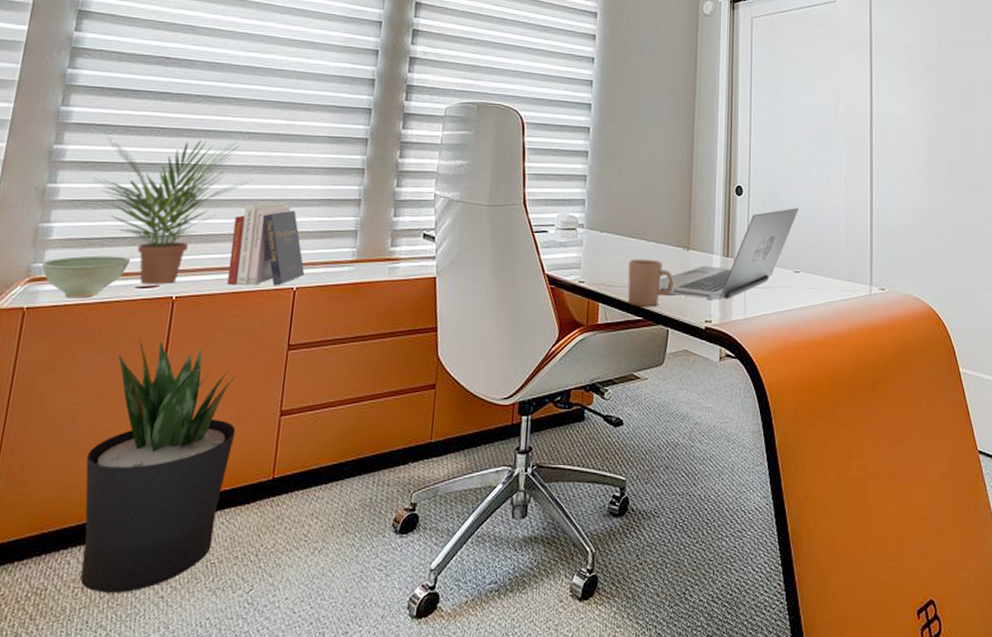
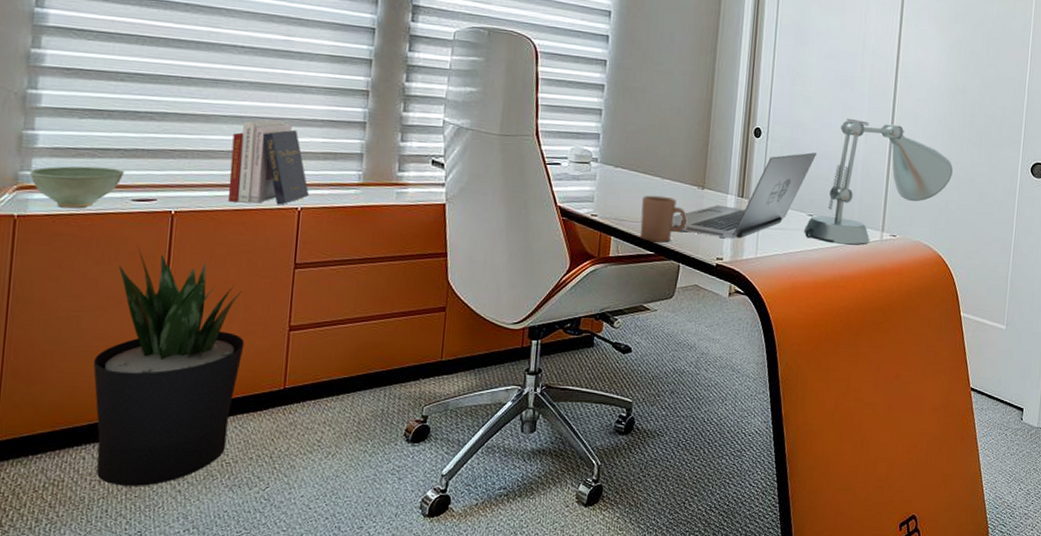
potted plant: present [92,136,250,286] -> none [76,42,248,199]
desk lamp: none [791,172,936,301] -> present [803,118,953,245]

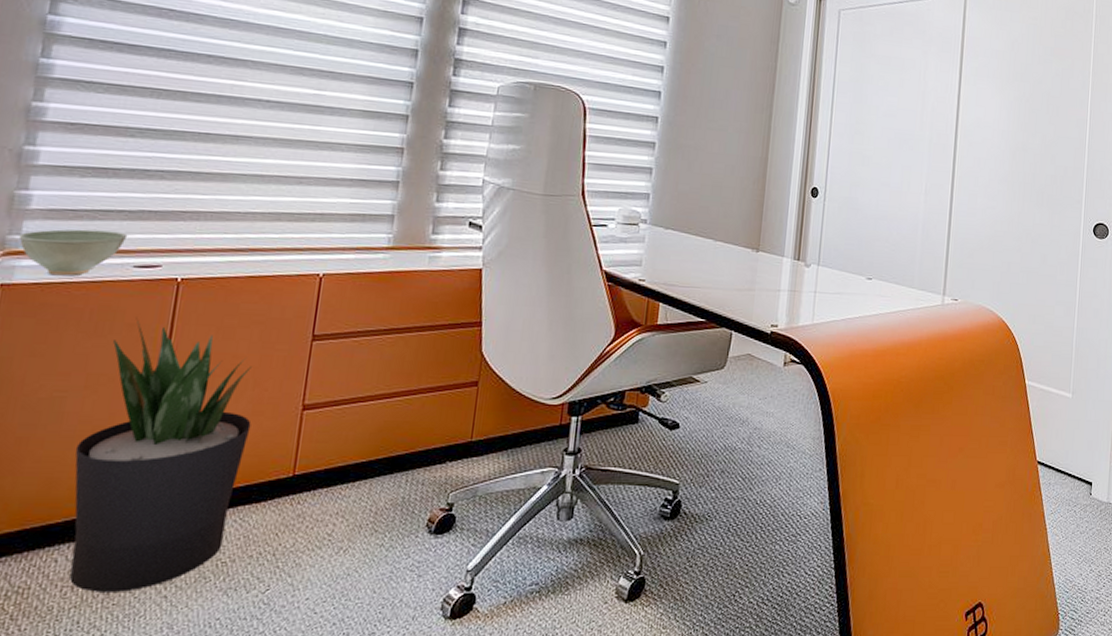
books: present [228,119,310,205] -> none [243,178,333,271]
mug: present [640,195,687,243] -> none [690,258,740,309]
laptop: present [672,152,816,239] -> none [724,213,875,305]
desk lamp: present [803,118,953,245] -> none [862,177,1015,310]

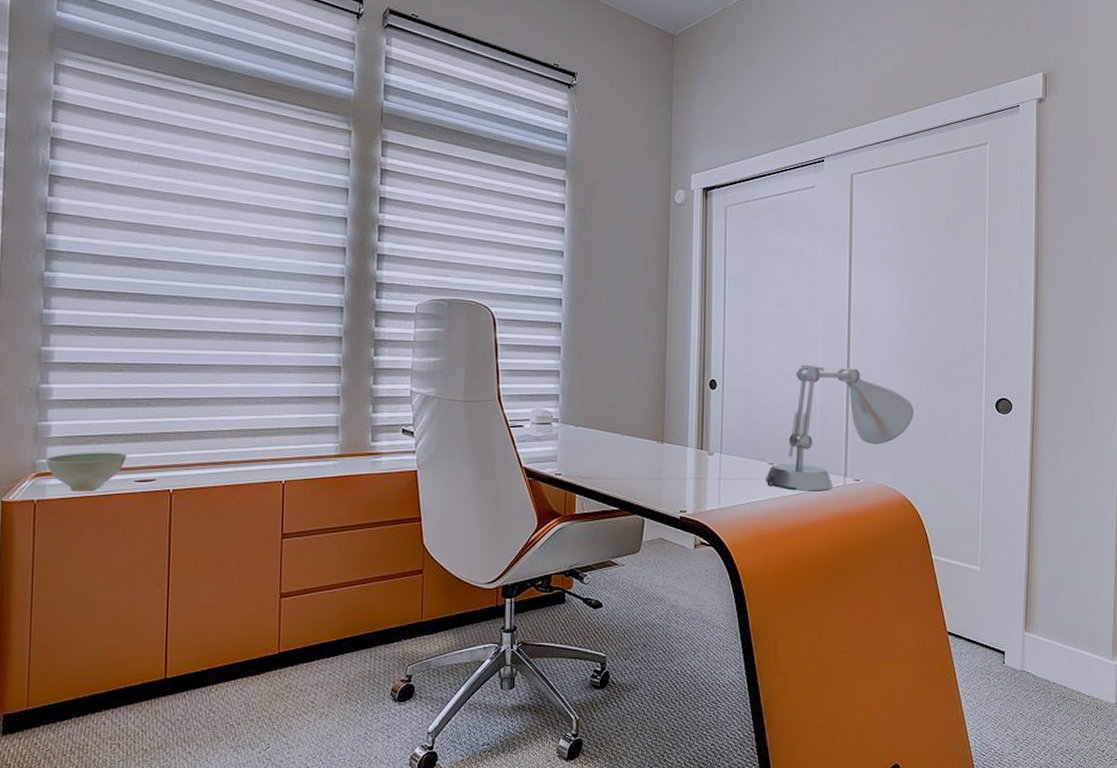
planter: present [69,317,253,592] -> none [108,523,241,749]
desk lamp: none [862,177,1015,310] -> present [765,364,914,491]

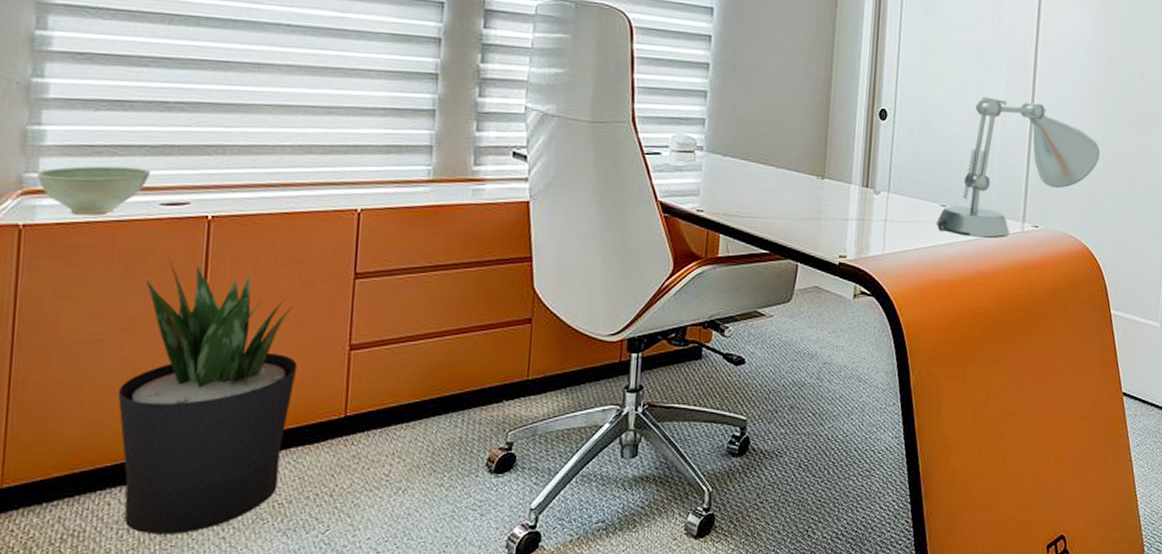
planter: none [108,523,241,749] -> present [117,257,298,534]

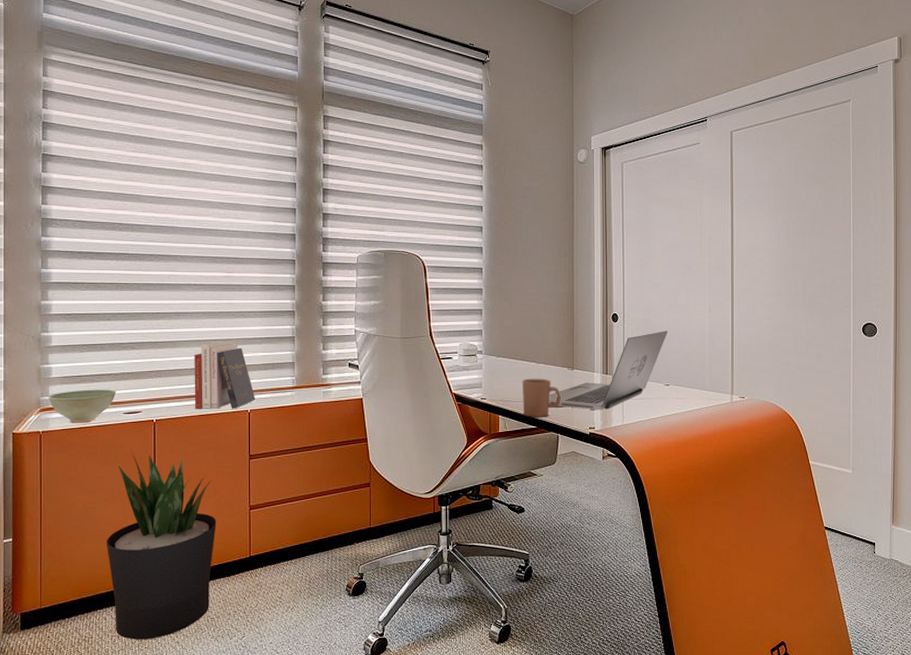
books: none [275,108,371,207] -> present [194,341,256,409]
mug: none [752,186,805,240] -> present [522,378,561,418]
laptop: none [788,135,949,235] -> present [549,331,667,411]
desk lamp: present [935,96,1100,238] -> none [662,298,790,408]

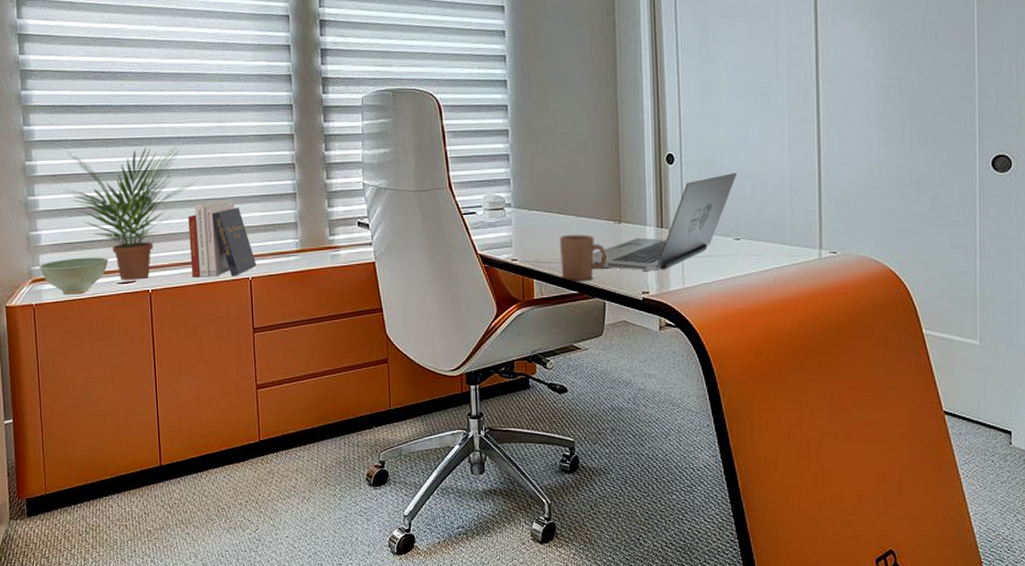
potted plant: none [76,292,202,412] -> present [63,146,195,281]
planter: present [106,449,217,640] -> none [107,322,222,530]

